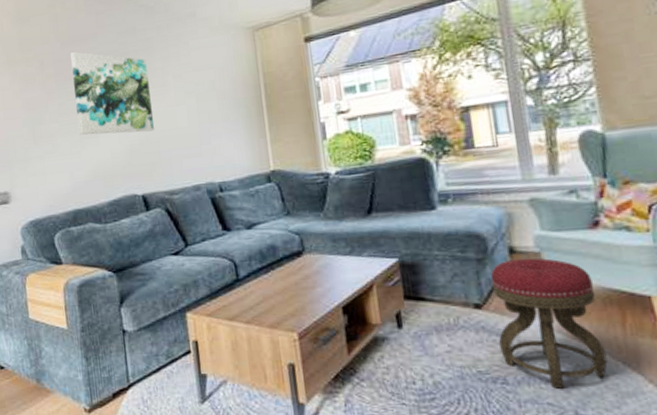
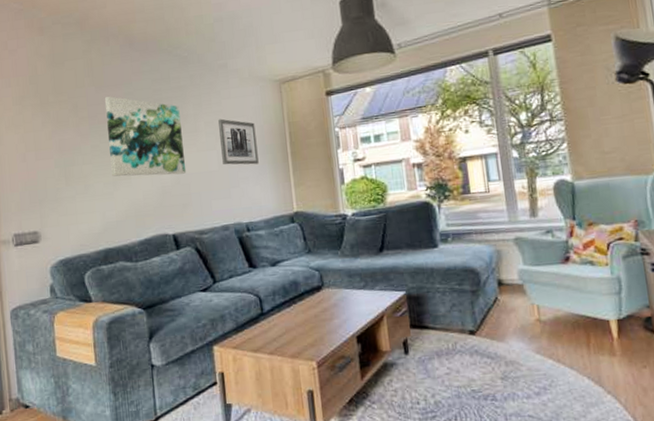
wall art: none [187,71,232,121] -> present [218,119,259,165]
stool: present [491,258,608,389] -> none [483,289,576,403]

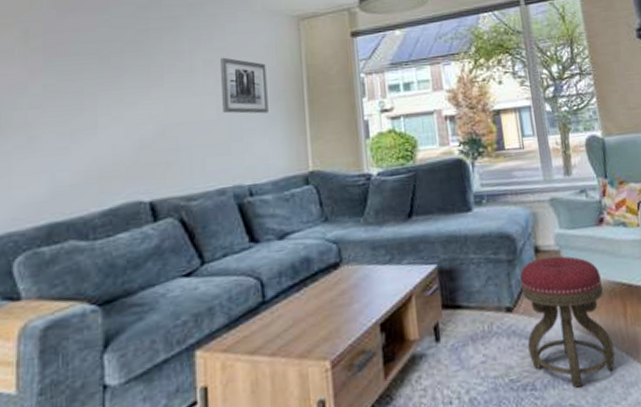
wall art: present [104,96,187,177] -> none [68,22,175,126]
stool: none [483,289,576,403] -> present [520,256,615,388]

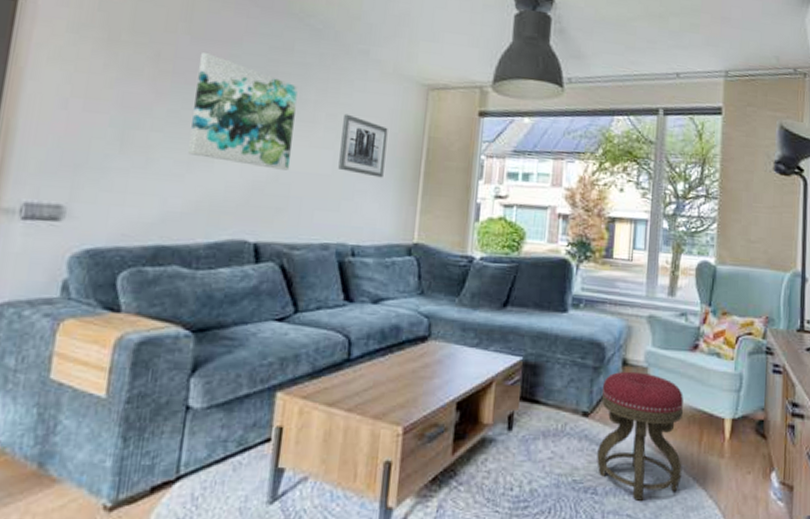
wall art: none [68,22,175,126] -> present [188,51,298,170]

